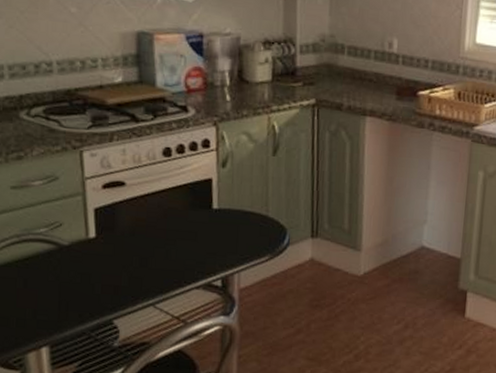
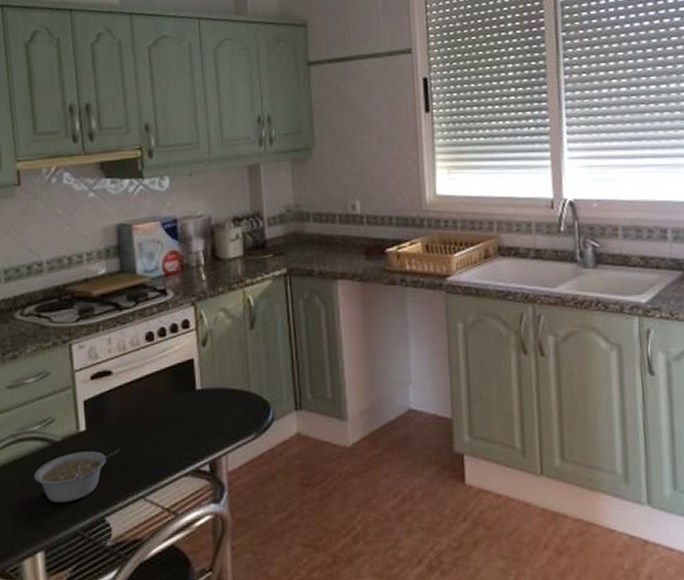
legume: none [40,257,131,304] -> present [34,448,120,503]

